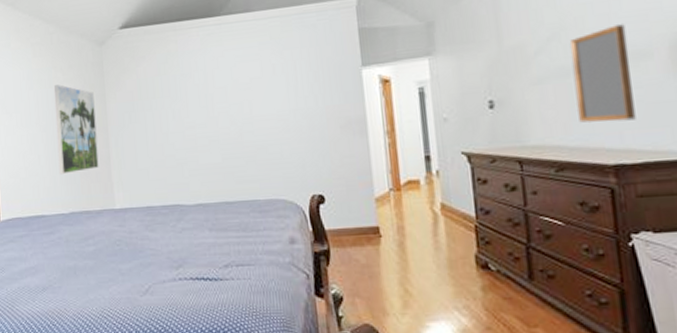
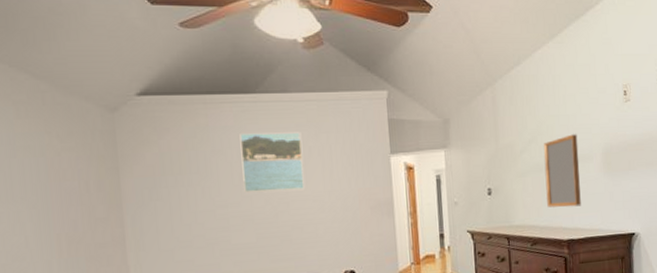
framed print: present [53,85,99,175] -> none [47,153,111,259]
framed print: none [206,50,269,114] -> present [239,132,304,193]

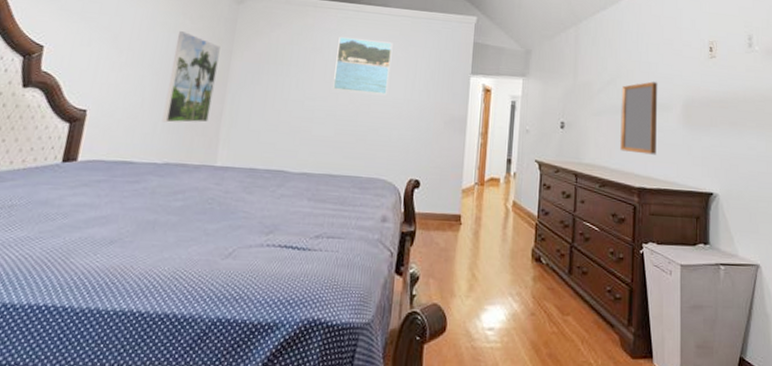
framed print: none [47,153,111,259] -> present [162,31,221,123]

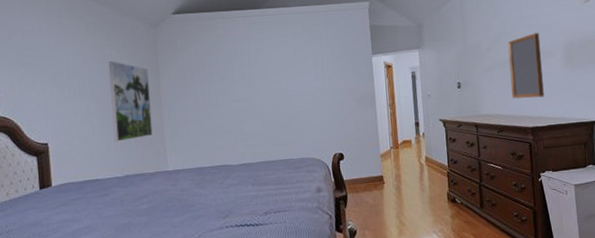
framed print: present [333,37,393,94] -> none [250,38,301,89]

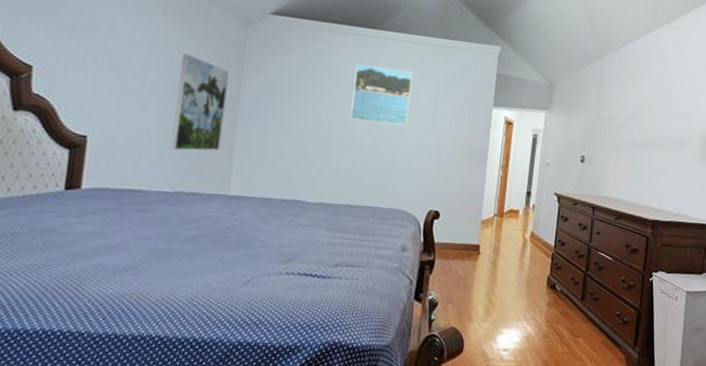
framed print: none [250,38,301,89] -> present [350,64,413,125]
home mirror: present [507,33,544,99] -> none [637,117,679,189]

